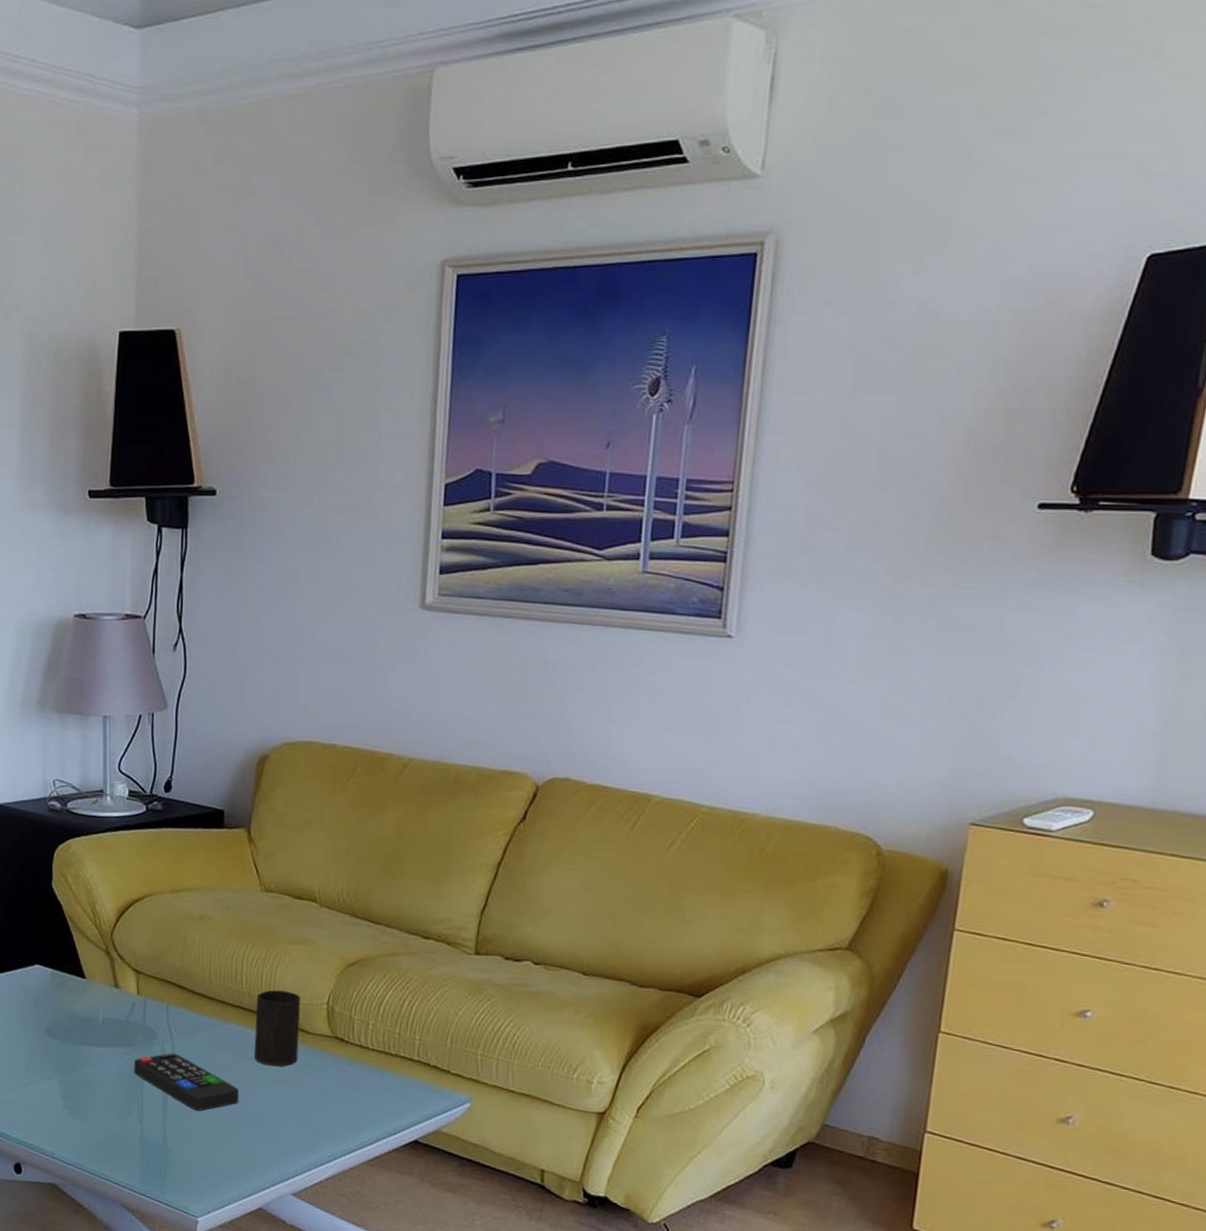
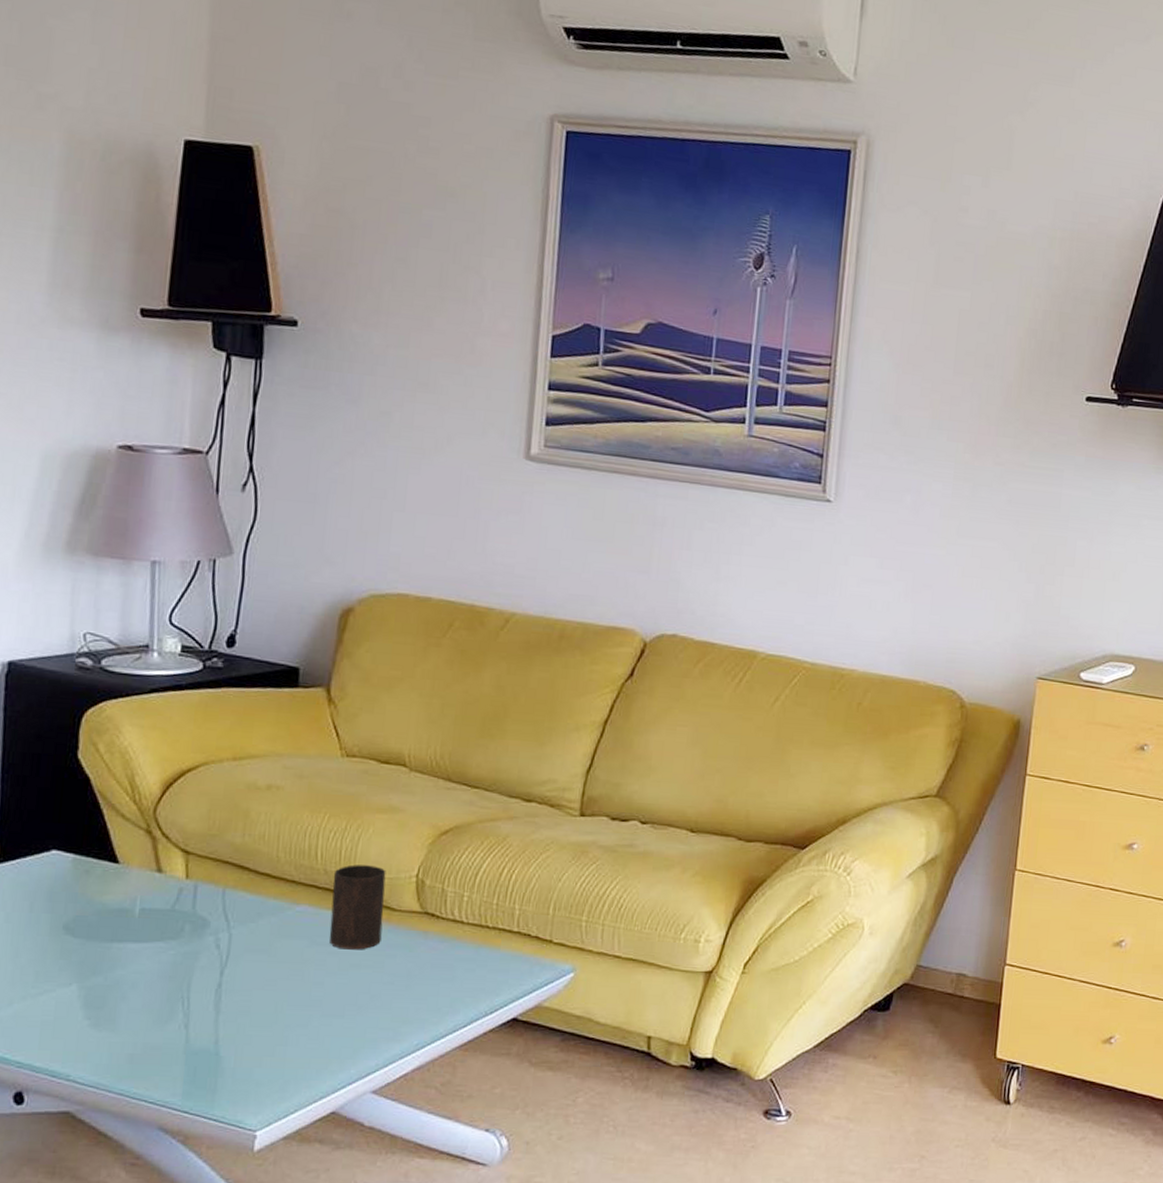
remote control: present [133,1052,240,1111] -> none [178,943,311,1007]

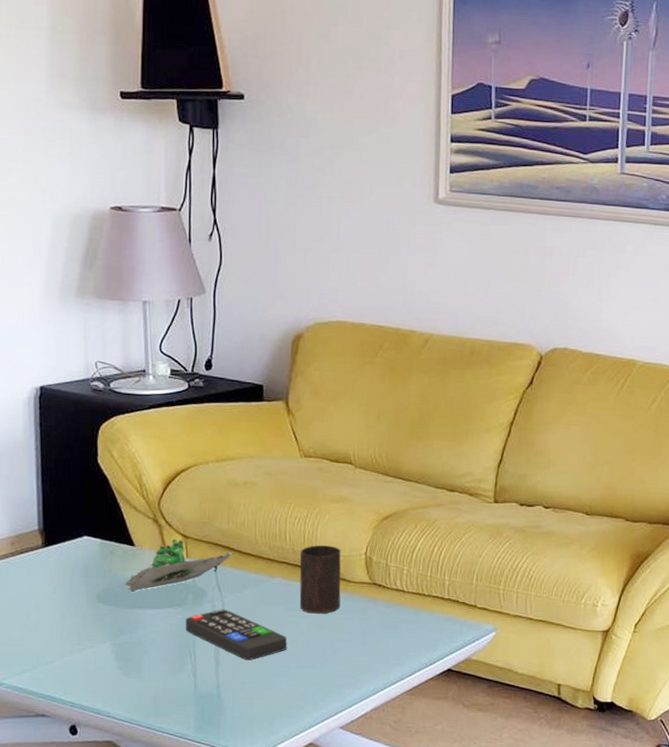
succulent plant: none [101,855,246,921] -> present [124,539,232,592]
remote control: none [178,943,311,1007] -> present [185,609,288,660]

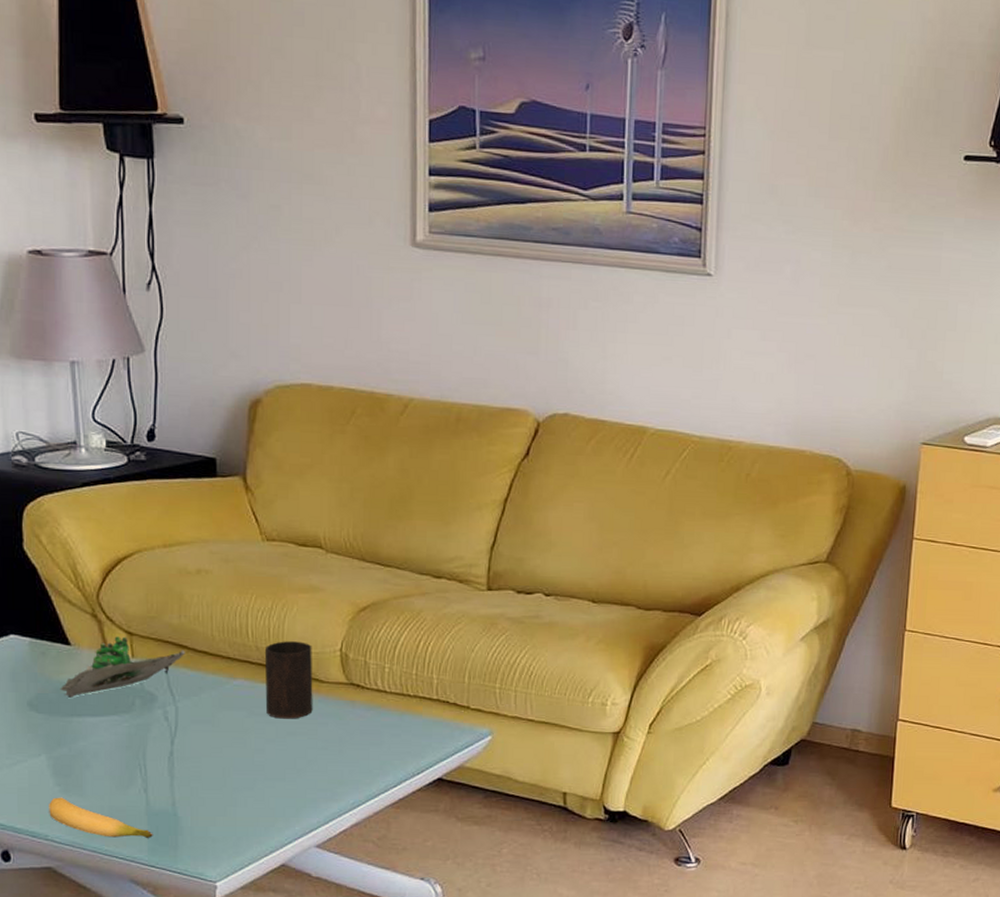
banana: none [111,679,200,717] -> present [49,797,153,838]
remote control: present [185,609,288,660] -> none [132,715,253,772]

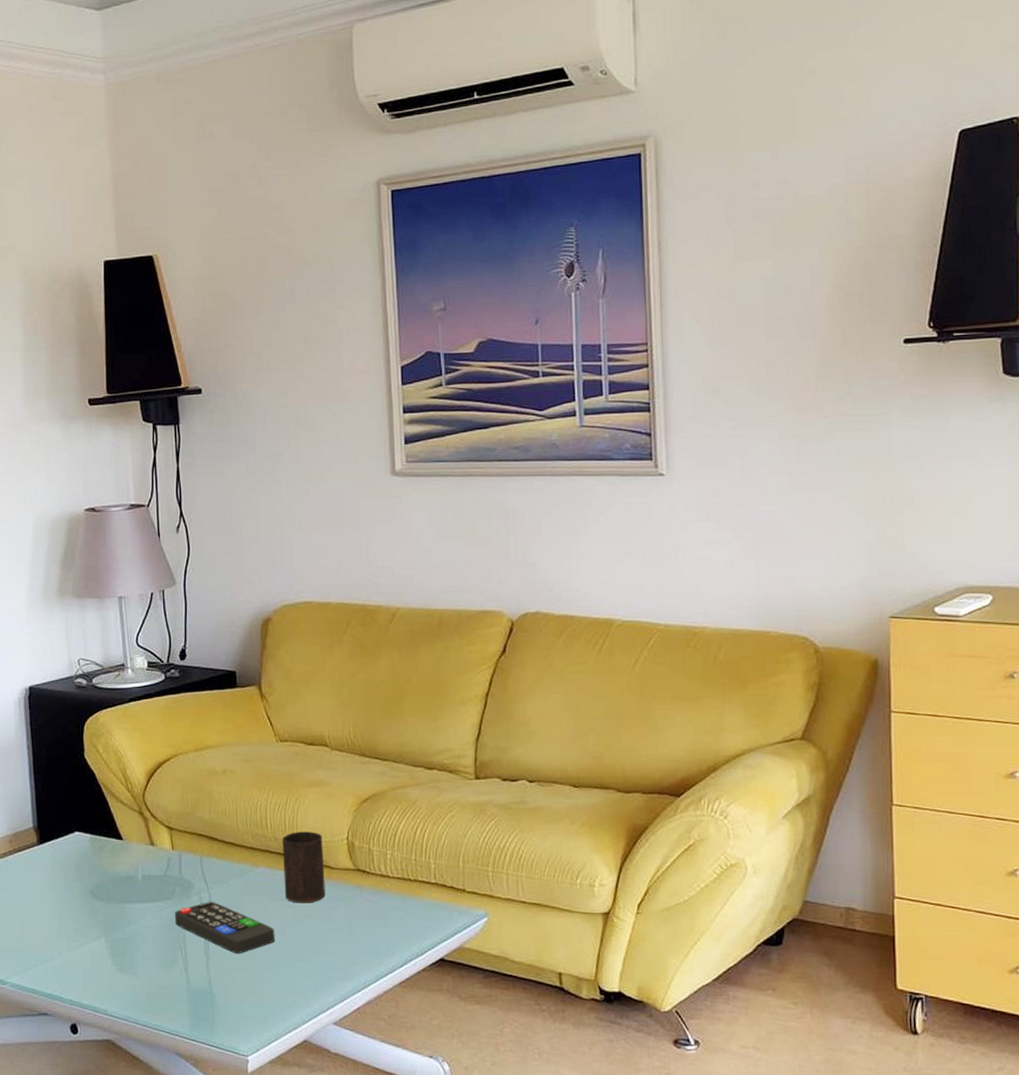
banana: present [49,797,153,838] -> none [108,976,193,1014]
succulent plant: present [60,636,185,698] -> none [115,831,215,886]
remote control: none [132,715,253,772] -> present [174,901,275,953]

